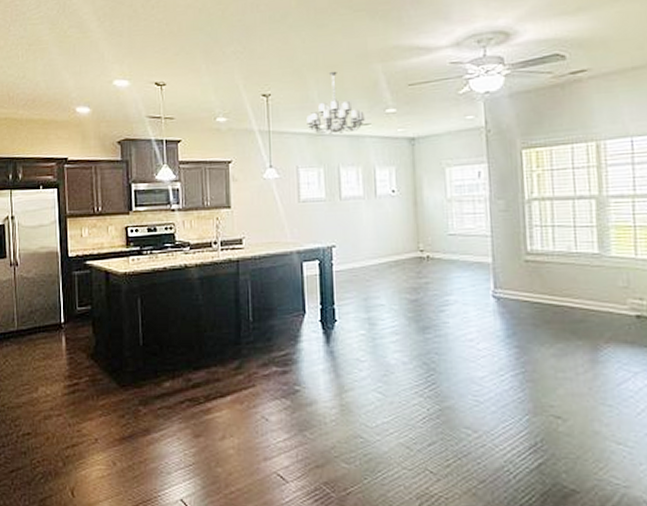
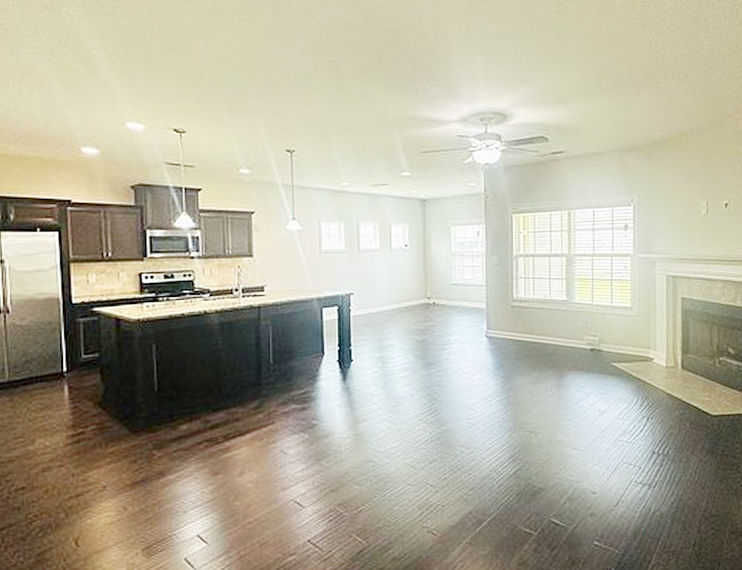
chandelier: present [306,71,365,134] -> none [329,133,383,191]

